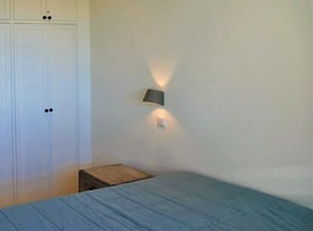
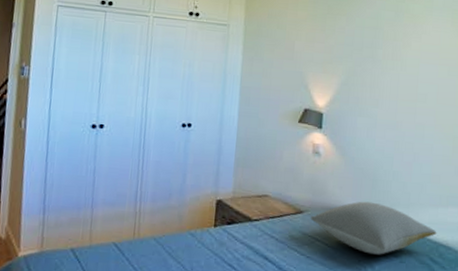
pillow: none [160,164,275,210] -> present [310,201,437,255]

